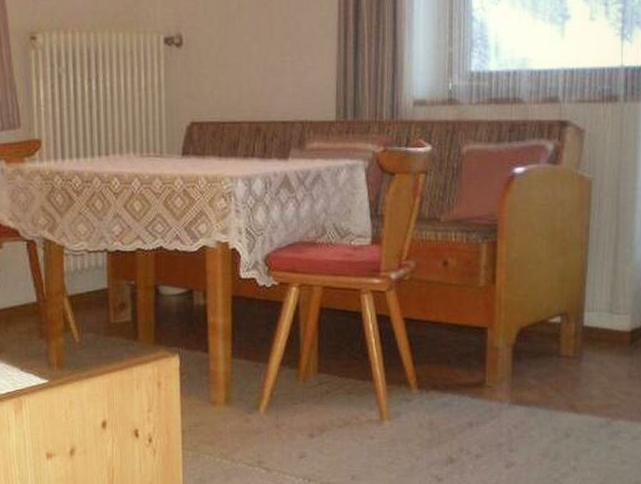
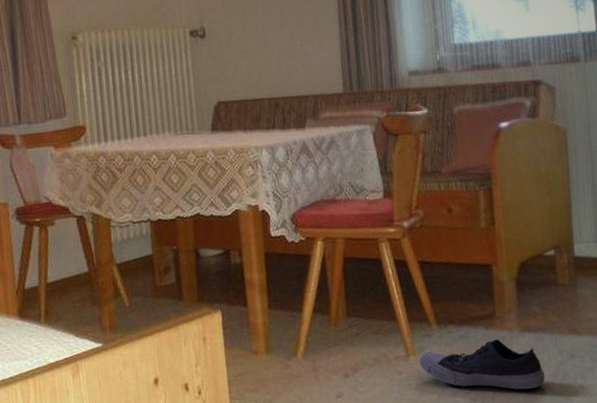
shoe: none [394,409,534,467] -> present [419,338,545,390]

